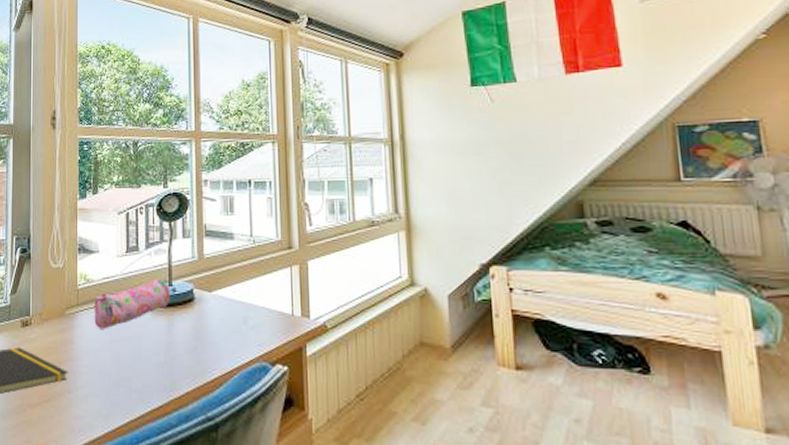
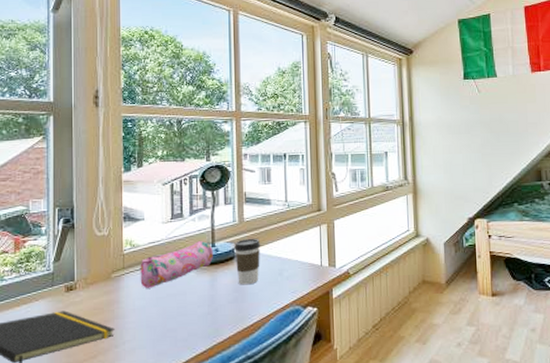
coffee cup: none [193,278,223,333] -> present [234,238,261,285]

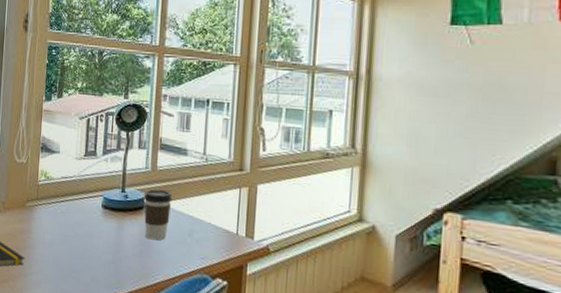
pencil case: present [140,240,213,289] -> none [51,183,123,225]

